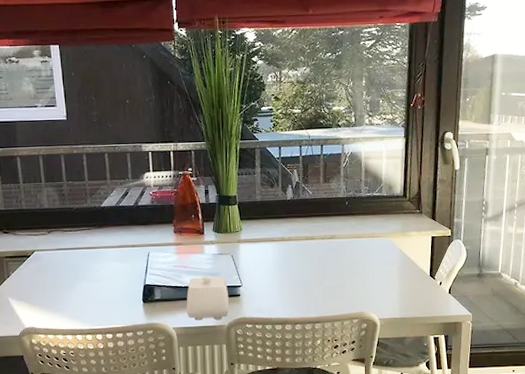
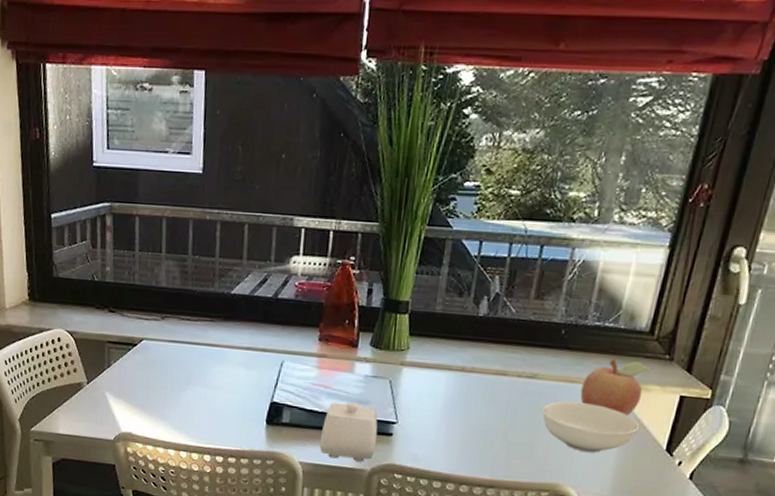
bowl: none [343,251,410,286] -> present [542,401,640,453]
fruit: none [366,217,411,256] -> present [580,358,653,417]

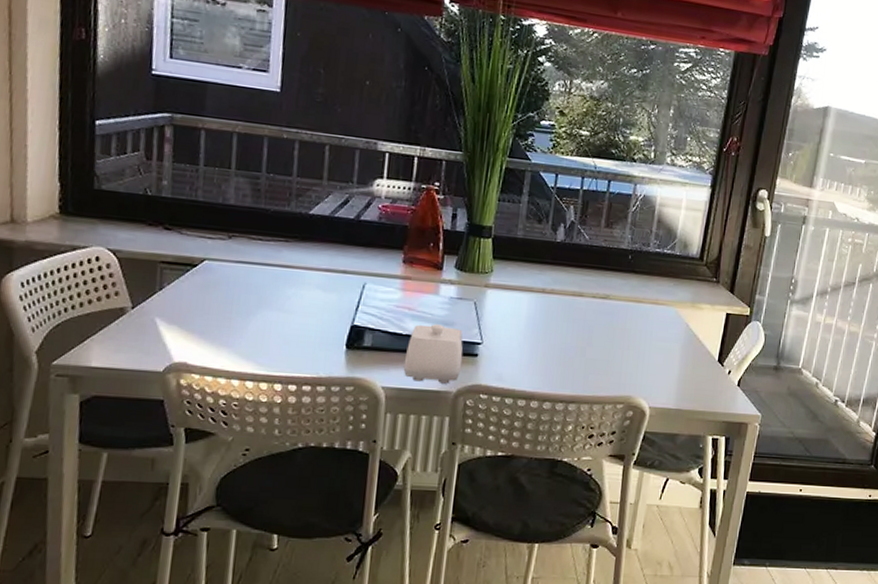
bowl: present [542,401,640,453] -> none [615,319,697,366]
fruit: present [580,358,653,417] -> none [646,281,704,332]

